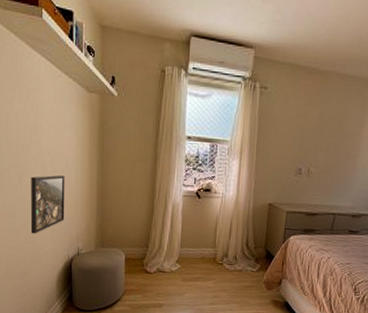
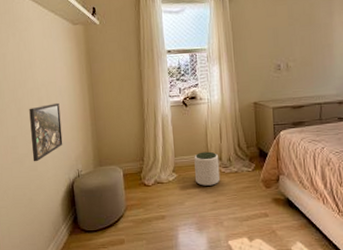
plant pot: none [198,246,226,281] -> present [194,151,221,186]

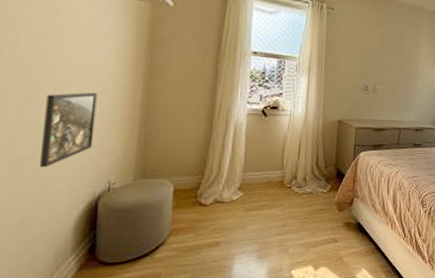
plant pot: present [194,151,221,186] -> none [263,168,294,207]

